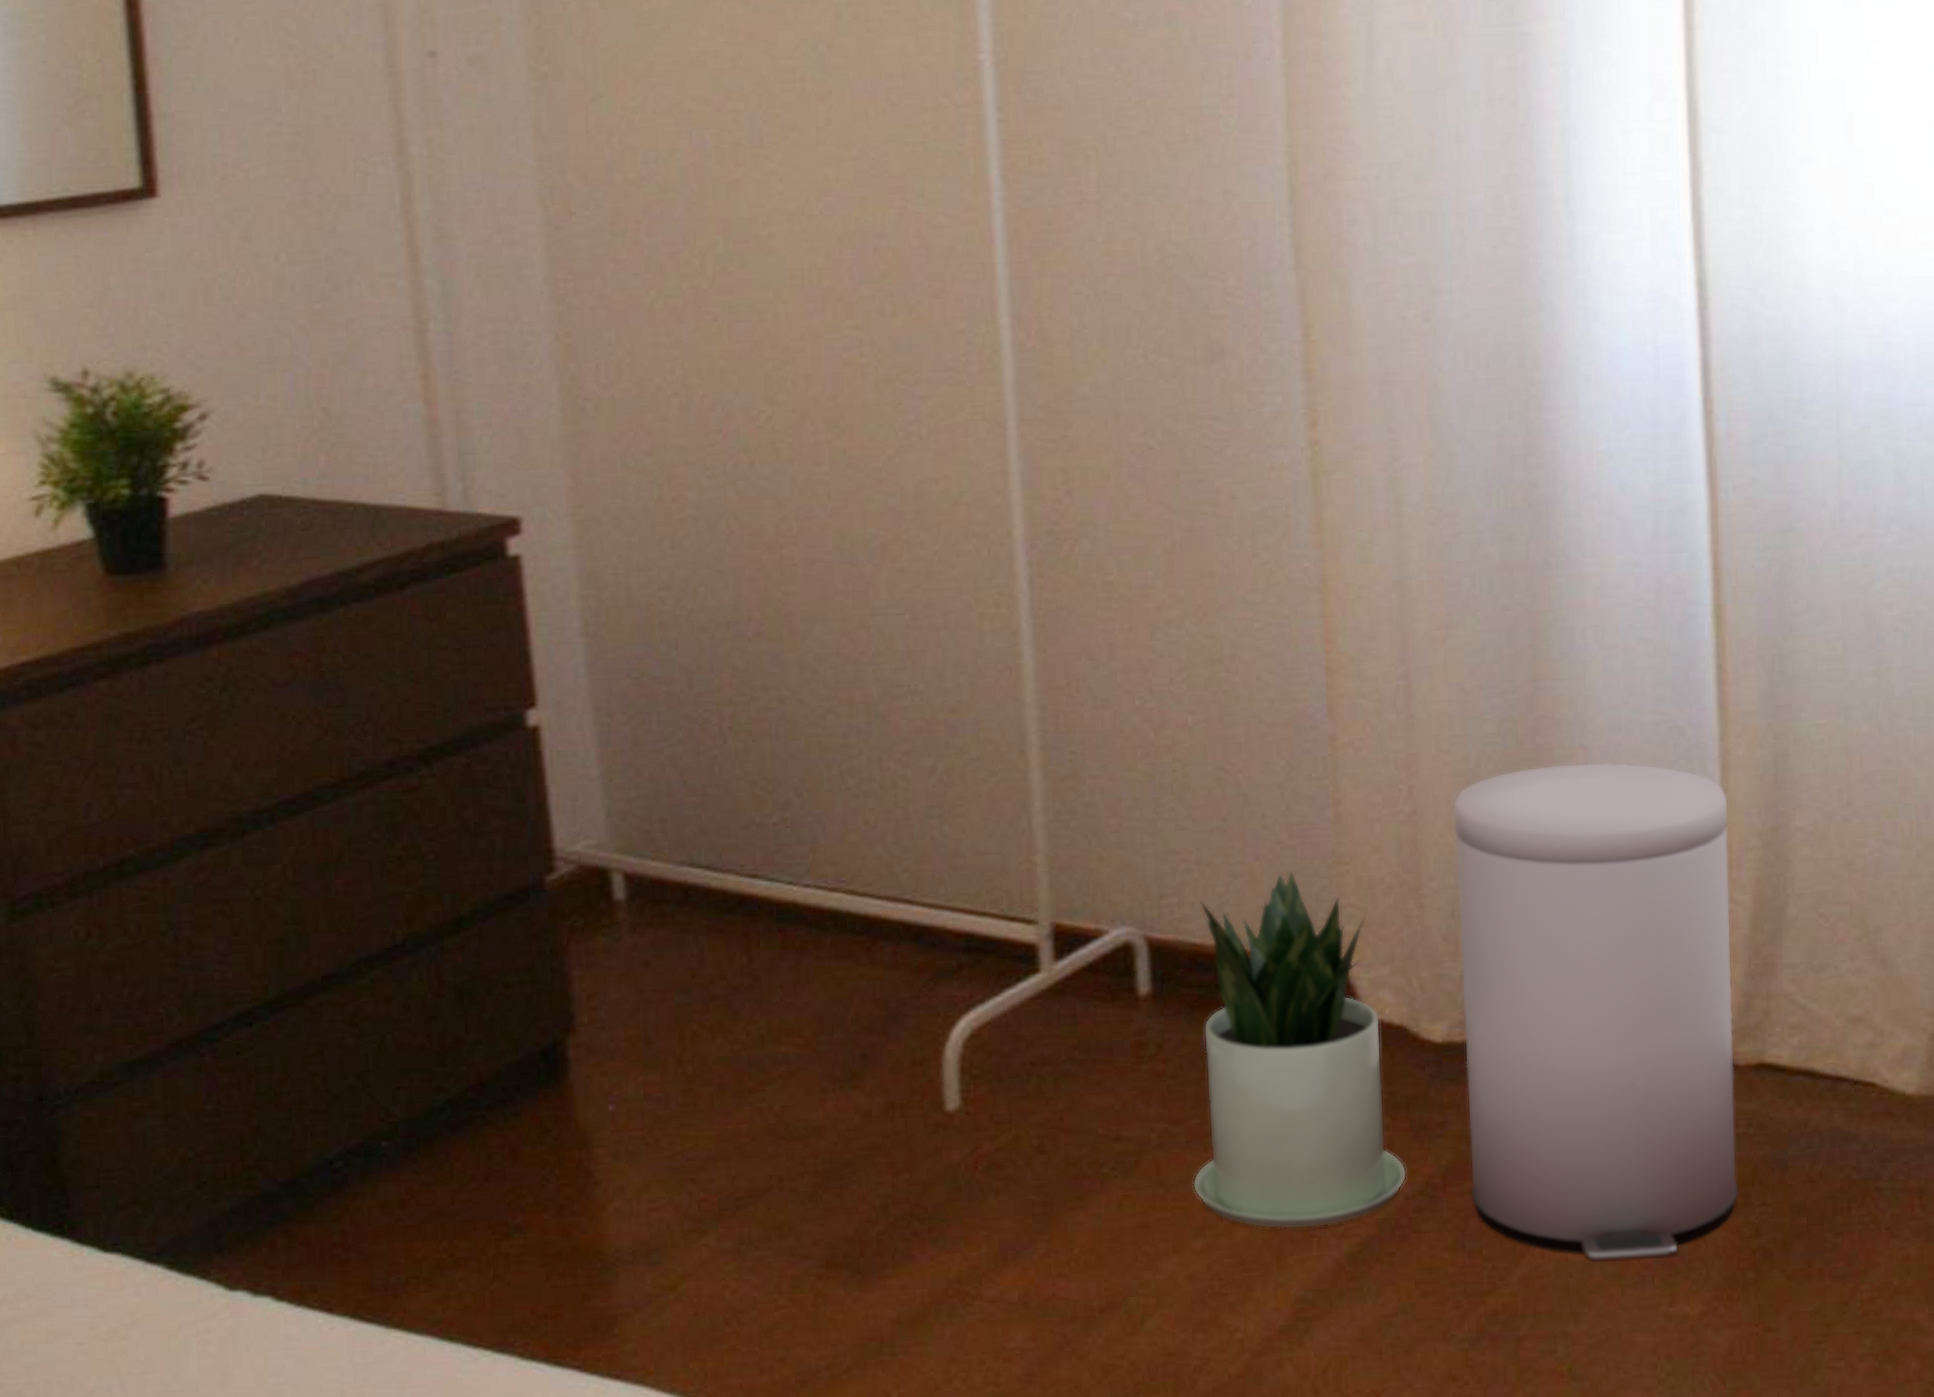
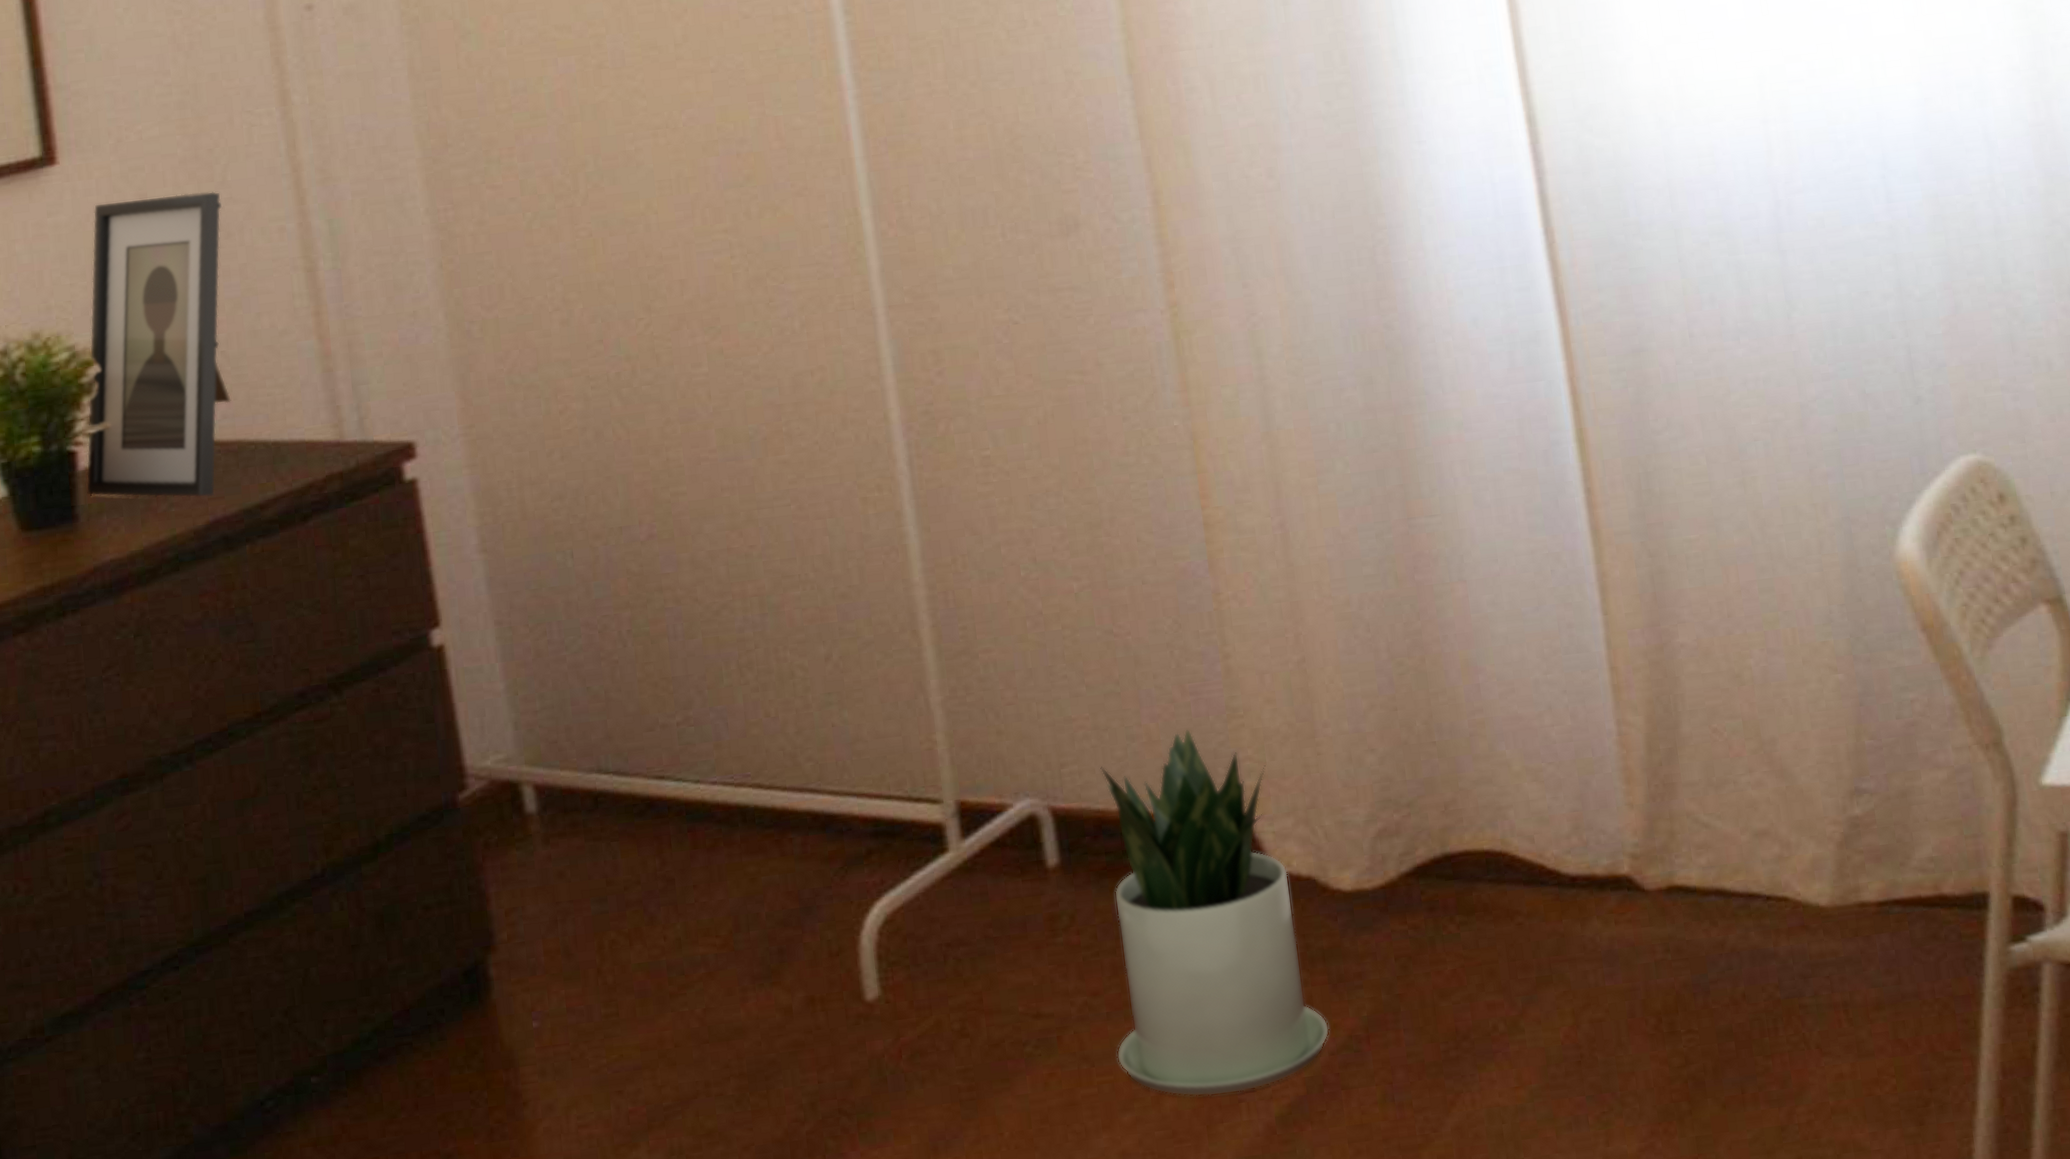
picture frame: none [176,239,331,556] -> present [86,191,231,498]
pedal bin: present [1452,762,1739,1264] -> none [1340,593,1664,1107]

